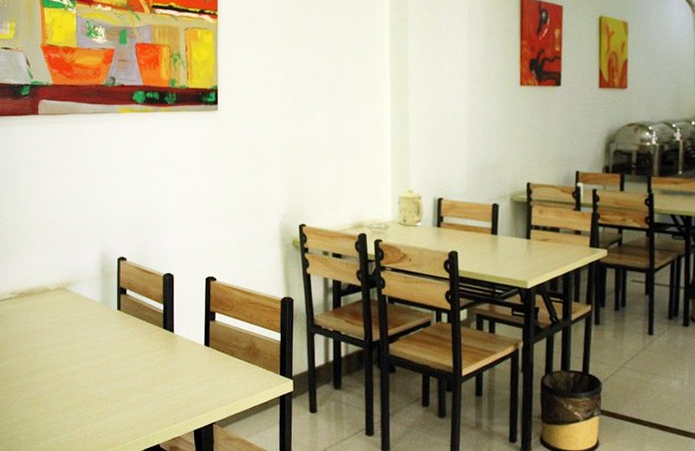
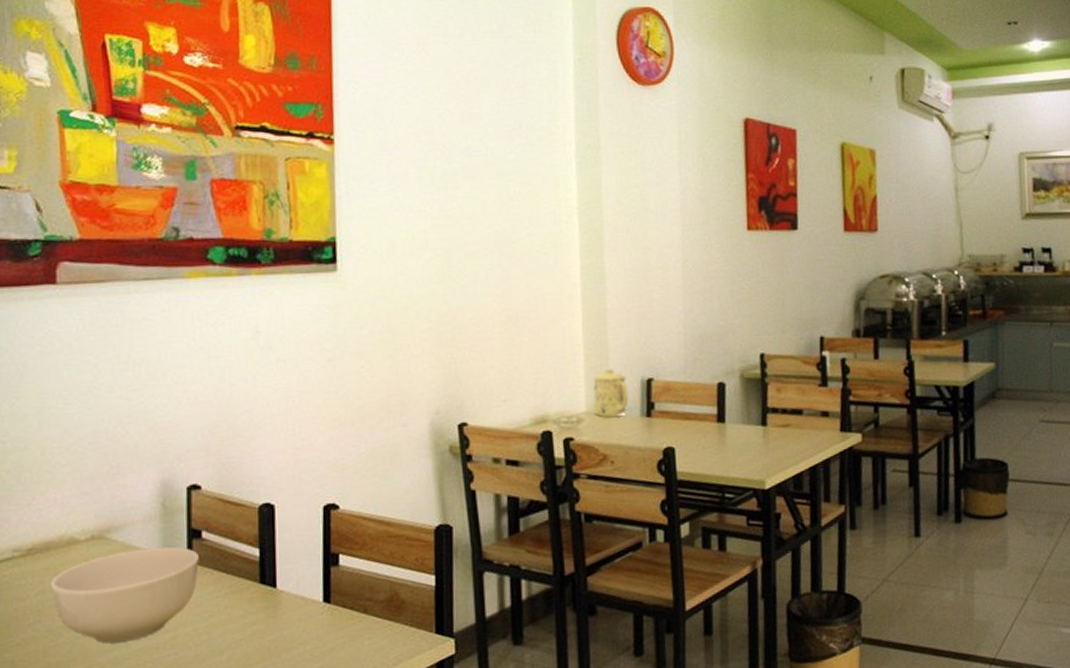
bowl: none [32,298,125,361] -> present [49,546,199,644]

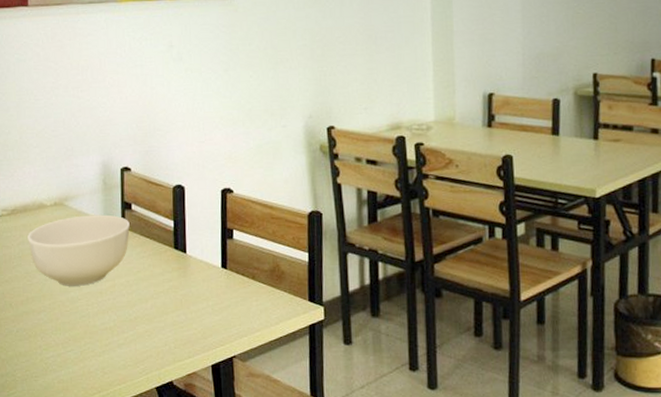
mug: present [593,368,629,418] -> none [440,83,472,127]

